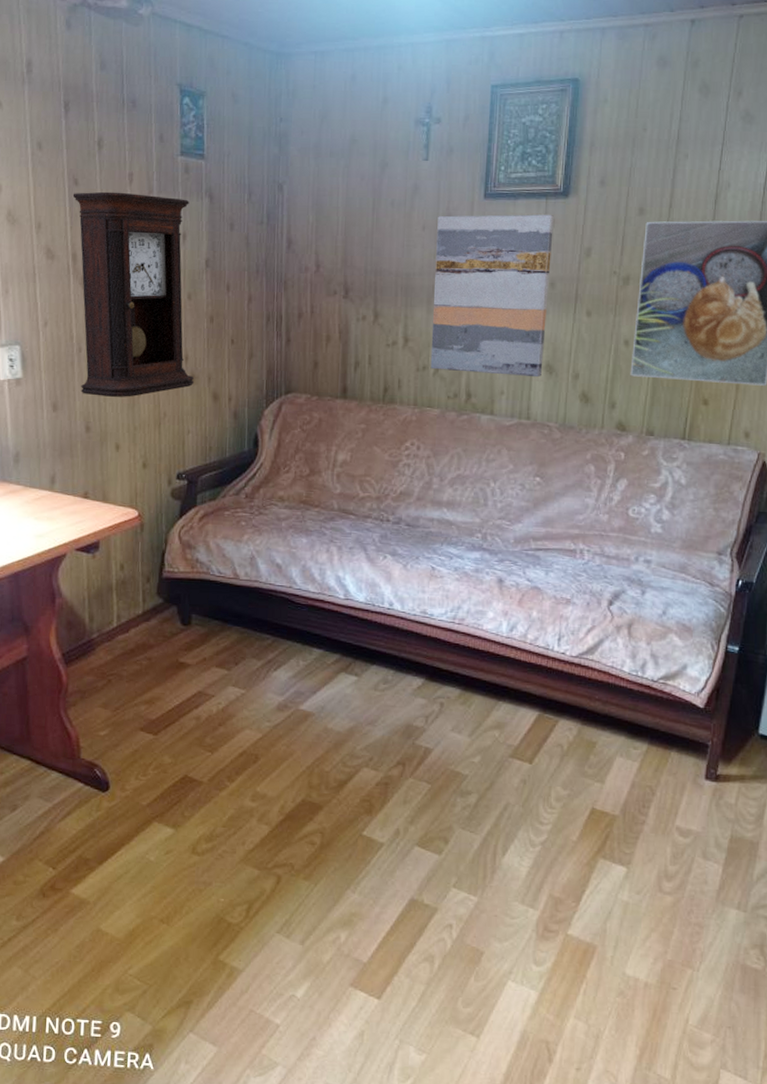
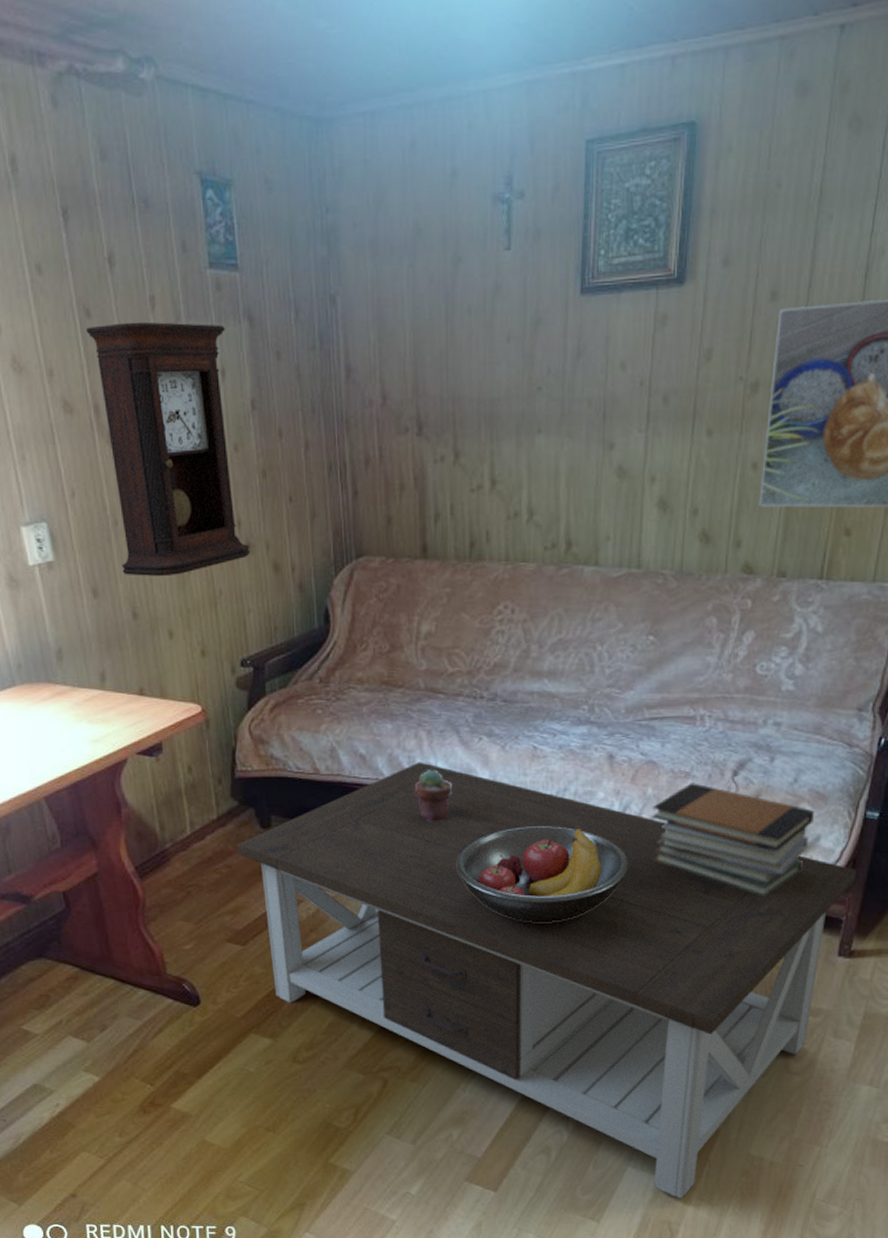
coffee table: none [158,574,720,1019] -> present [236,762,857,1200]
potted succulent: none [323,582,359,629] -> present [414,770,453,821]
fruit bowl: none [356,639,514,730] -> present [455,826,628,922]
wall art: present [430,214,554,378] -> none [523,308,666,517]
book stack: none [536,609,682,720] -> present [652,783,815,898]

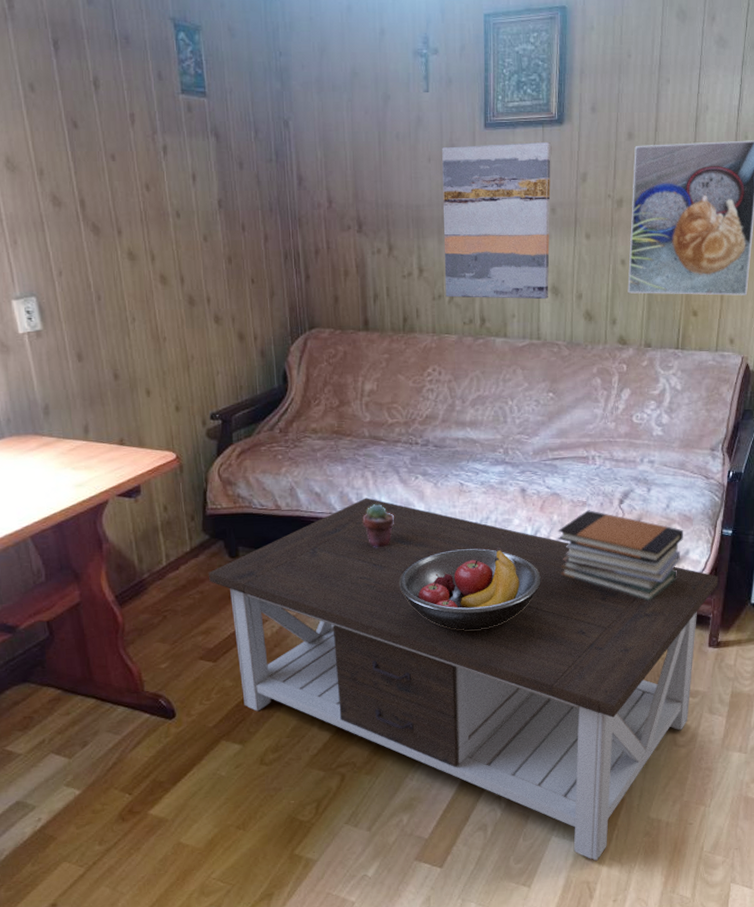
pendulum clock: present [85,321,251,576] -> none [73,134,219,343]
wall art: none [523,308,666,517] -> present [442,141,551,300]

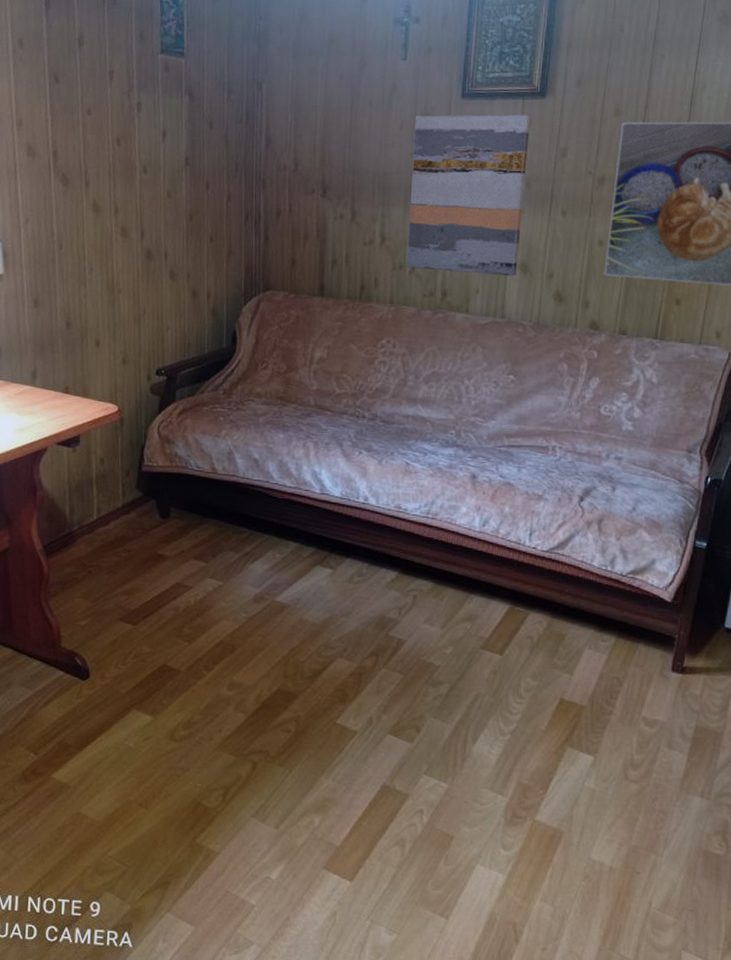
coffee table: present [208,497,718,862] -> none [137,469,688,901]
potted succulent: present [362,504,395,547] -> none [300,477,334,523]
fruit bowl: present [398,548,541,630] -> none [331,533,486,622]
book stack: present [558,510,684,602] -> none [508,505,651,613]

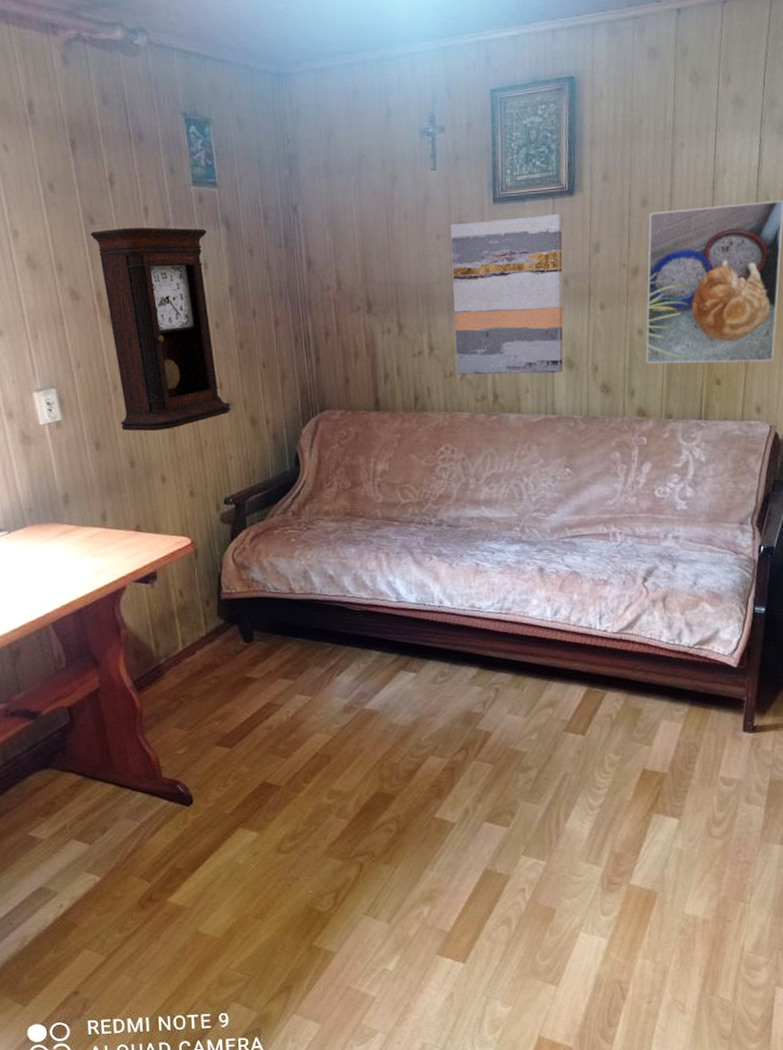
pendulum clock: none [53,89,174,294] -> present [90,227,231,431]

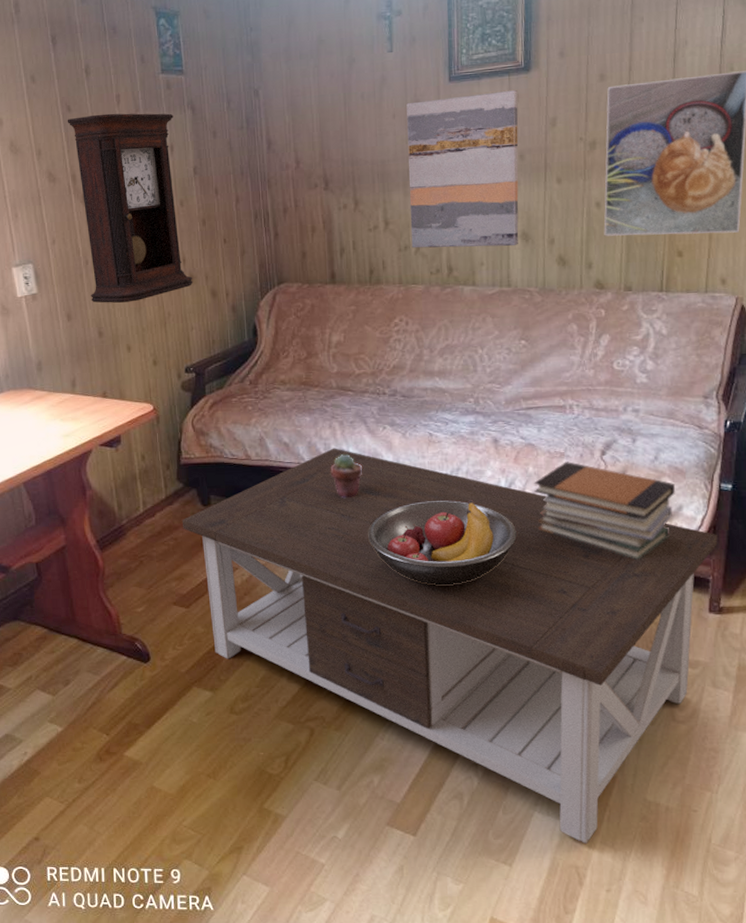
coffee table: none [223,579,752,960] -> present [181,448,718,845]
potted succulent: none [377,586,410,630] -> present [330,454,363,498]
fruit bowl: none [414,629,562,715] -> present [367,500,517,585]
book stack: none [579,589,713,684] -> present [534,461,676,561]

